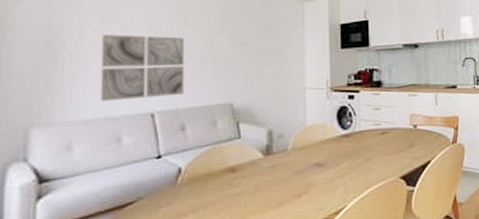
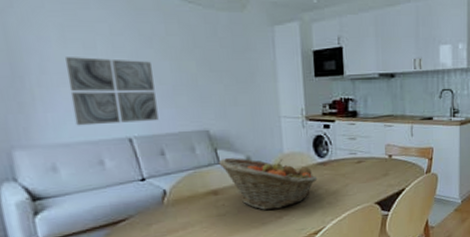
fruit basket: none [239,131,340,188] -> present [218,157,318,210]

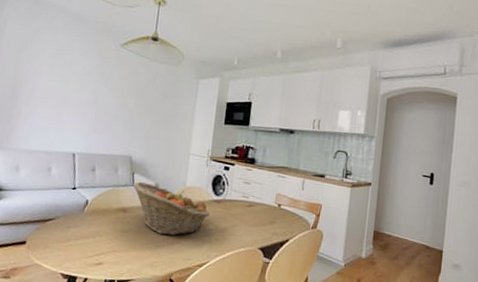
wall art: present [64,57,159,126] -> none [41,87,103,143]

